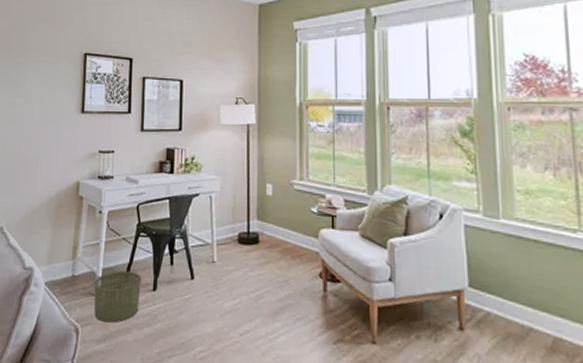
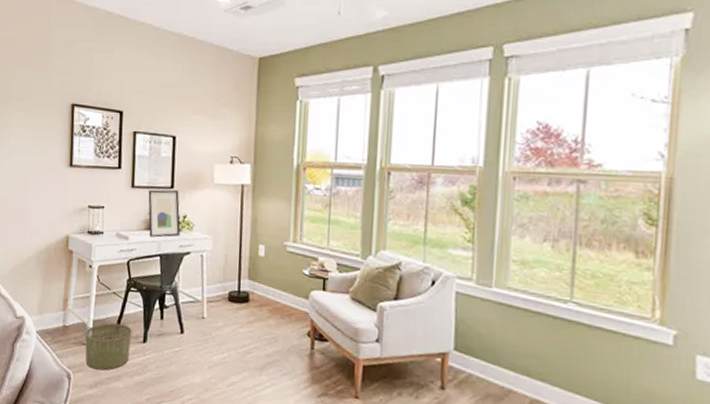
picture frame: none [157,131,189,180] -> present [148,189,180,238]

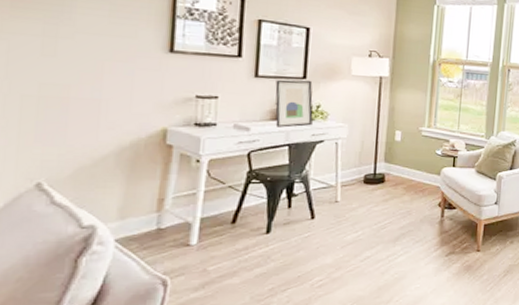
basket: present [84,322,132,371] -> none [188,218,252,270]

